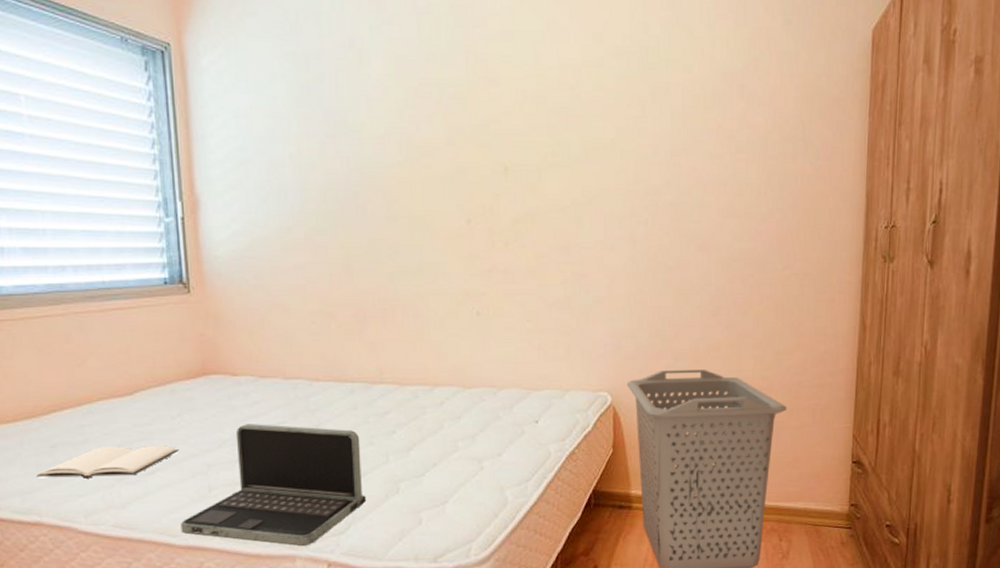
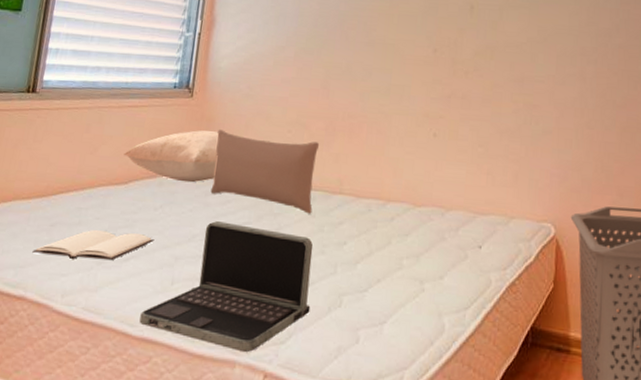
pillow: none [120,328,236,387] -> present [123,130,219,183]
pillow: none [228,327,353,407] -> present [210,129,320,214]

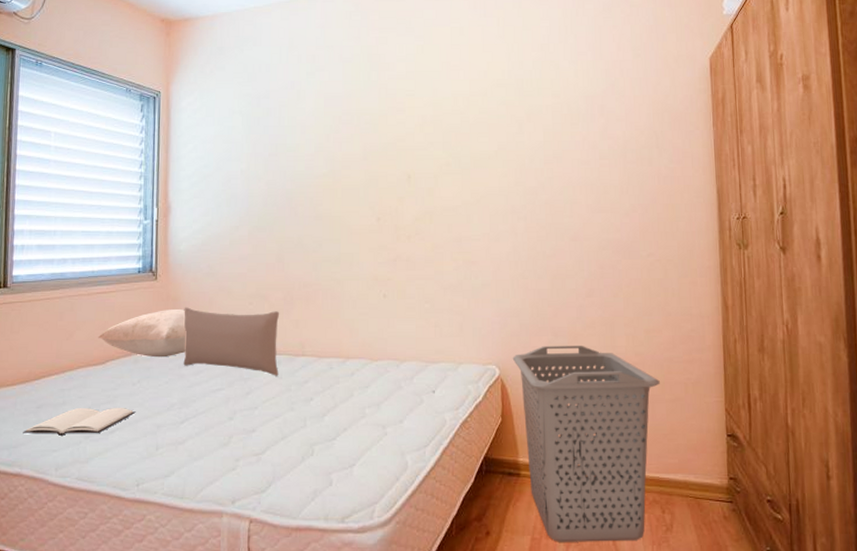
laptop: present [139,221,313,353] -> none [130,390,286,503]

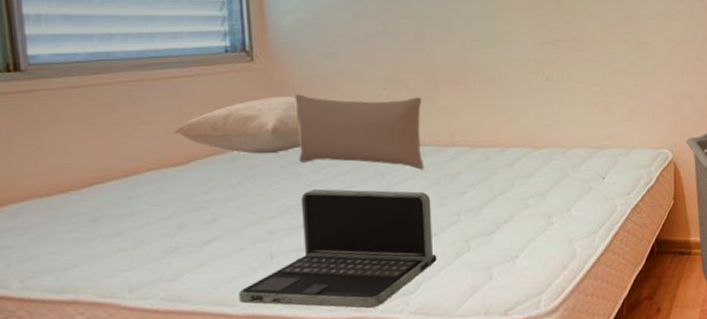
book: present [23,407,136,436] -> none [73,214,239,253]
laptop: none [130,390,286,503] -> present [239,189,437,309]

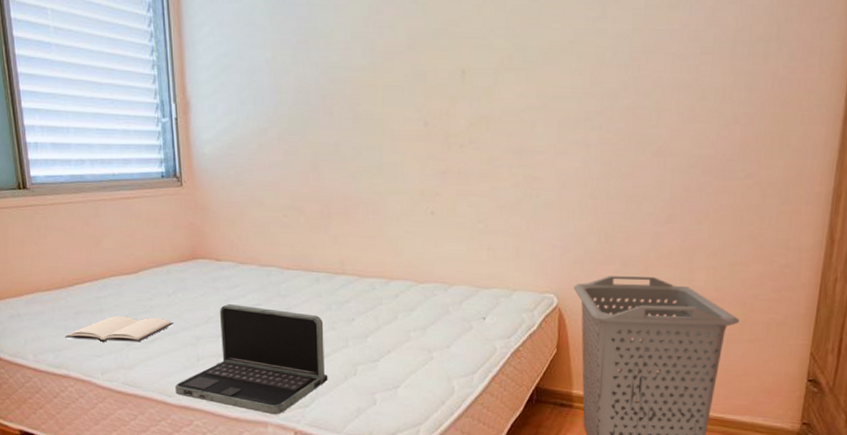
book: none [73,214,239,253] -> present [65,315,174,342]
pillow: present [174,95,302,154] -> none [127,218,219,270]
pillow: present [294,94,424,170] -> none [214,217,318,294]

